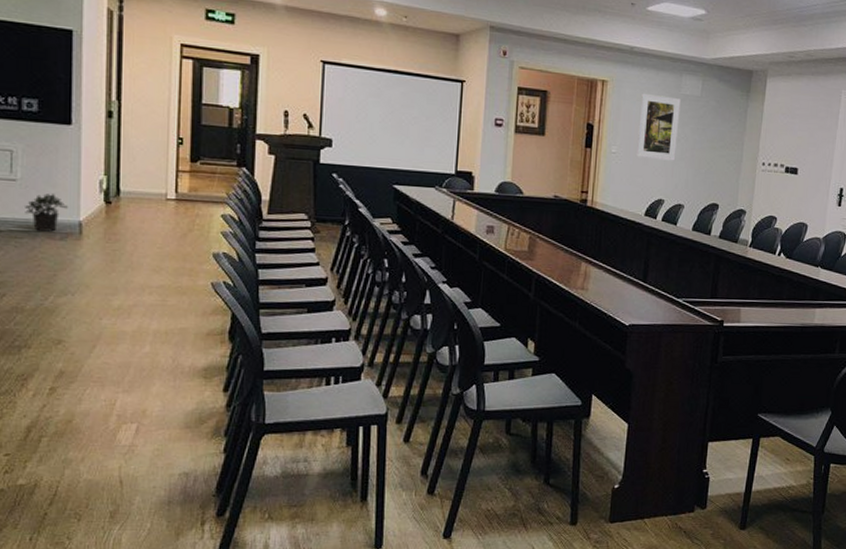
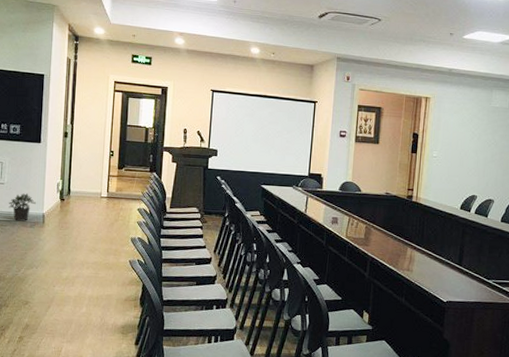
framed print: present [635,93,681,161] -> none [453,106,491,163]

